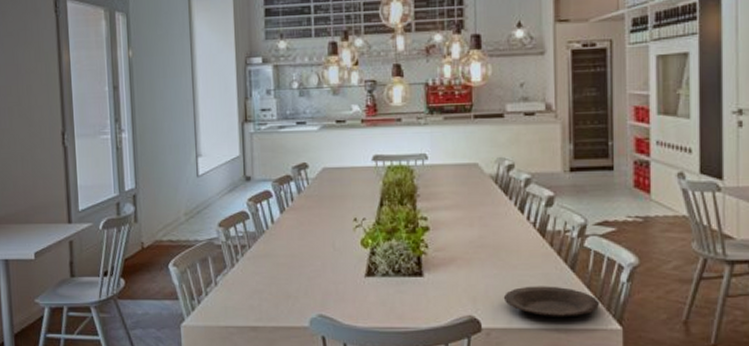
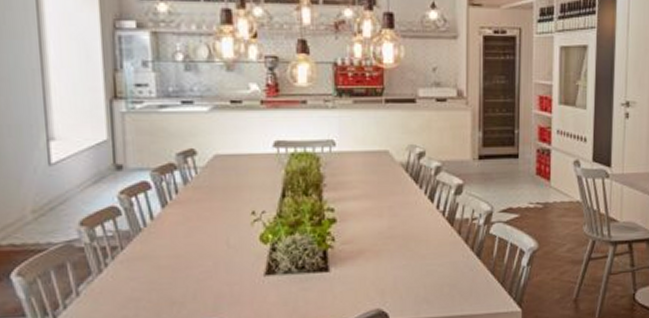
plate: present [503,286,600,317] -> none [411,273,503,305]

